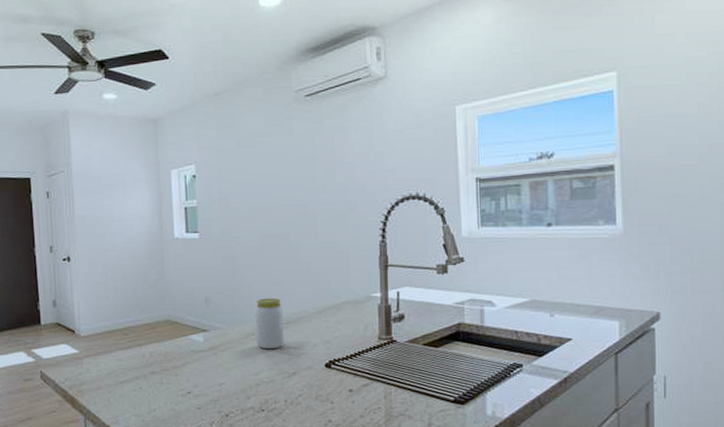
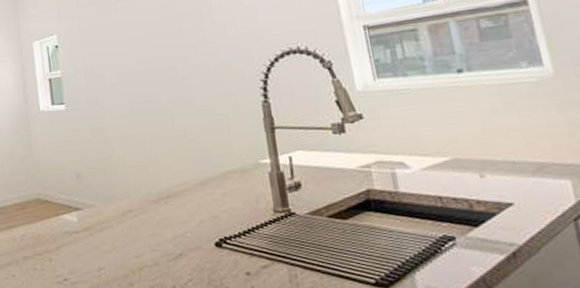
jar: present [255,298,284,349] -> none [131,169,166,228]

